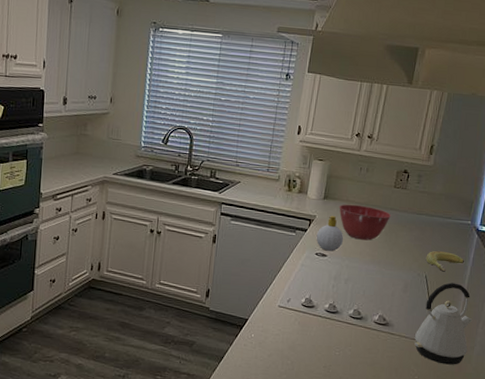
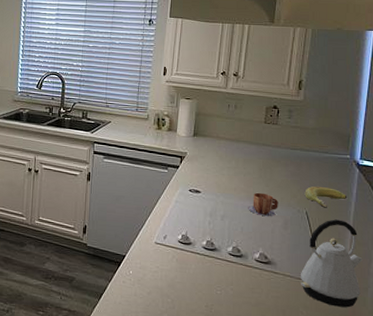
soap bottle: present [316,215,343,252] -> none [188,152,216,188]
mixing bowl: present [339,204,391,241] -> none [209,140,263,177]
mug: none [371,256,401,280] -> present [248,192,278,217]

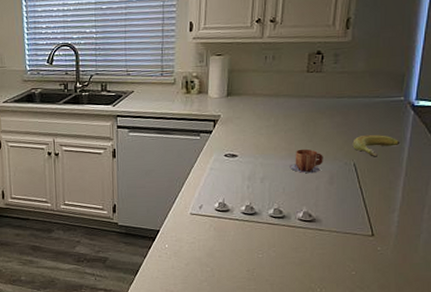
kettle: present [301,219,363,308] -> none [348,167,416,257]

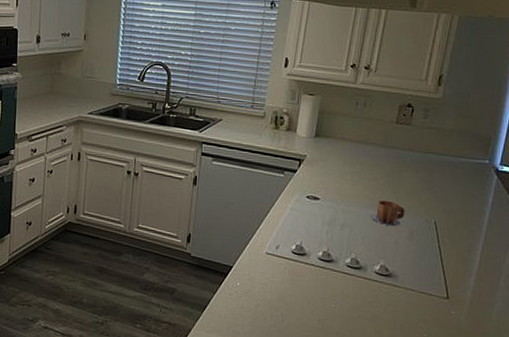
banana: present [352,134,400,157] -> none [435,193,482,218]

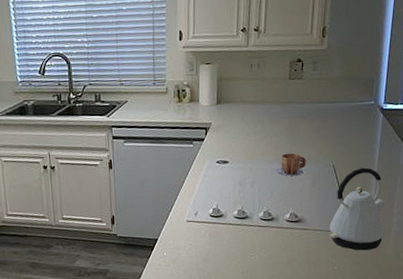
kettle: none [423,230,492,323] -> present [330,167,387,251]

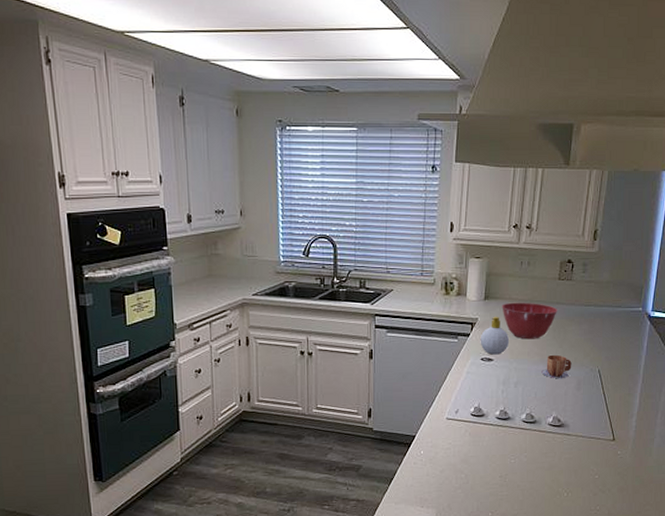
soap bottle: none [214,119,243,157] -> present [480,316,509,355]
mixing bowl: none [234,104,289,140] -> present [502,302,557,340]
kettle: present [330,167,387,251] -> none [592,374,651,460]

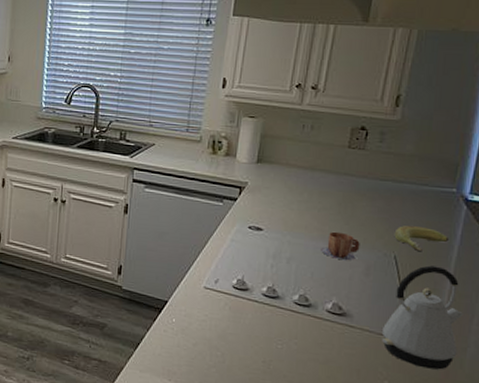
soap bottle: present [480,316,509,355] -> none [248,181,283,225]
mixing bowl: present [502,302,557,340] -> none [276,168,345,212]
kettle: none [592,374,651,460] -> present [382,265,463,370]
banana: none [597,342,639,364] -> present [394,225,450,252]

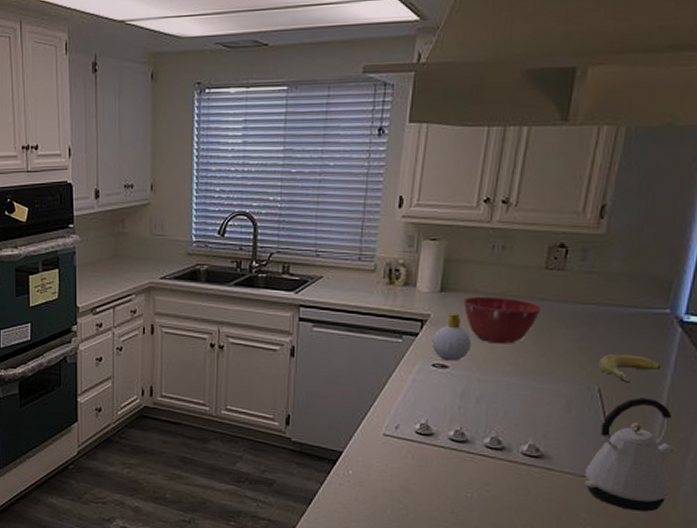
soap bottle: none [248,181,283,225] -> present [431,312,471,361]
mixing bowl: none [276,168,345,212] -> present [463,296,542,344]
mug: present [321,231,360,261] -> none [515,364,559,397]

